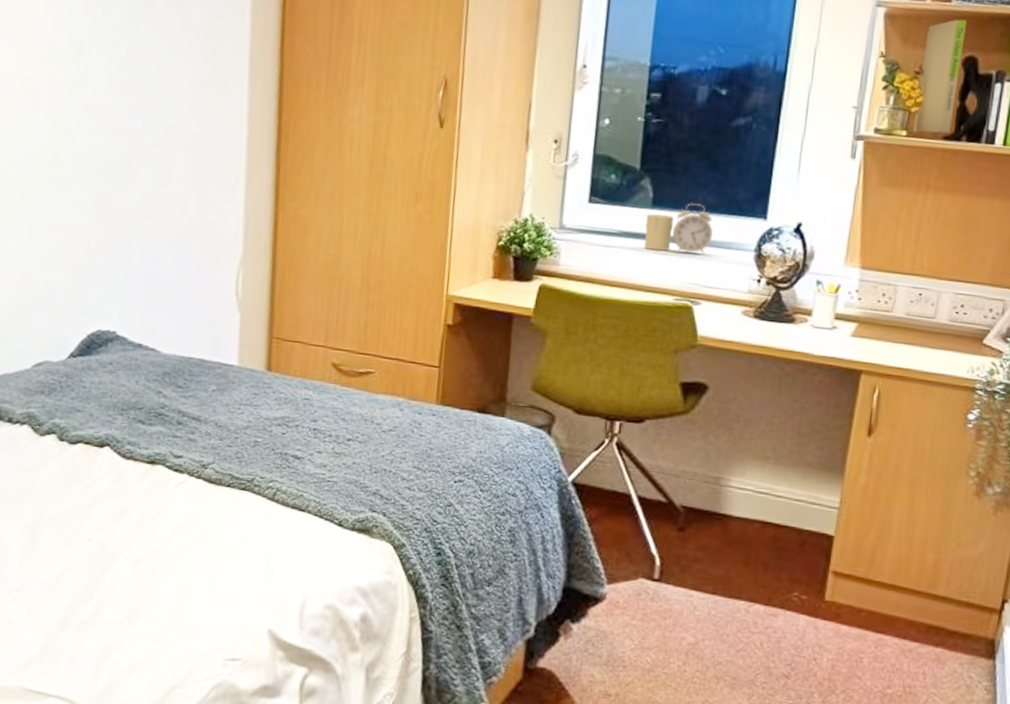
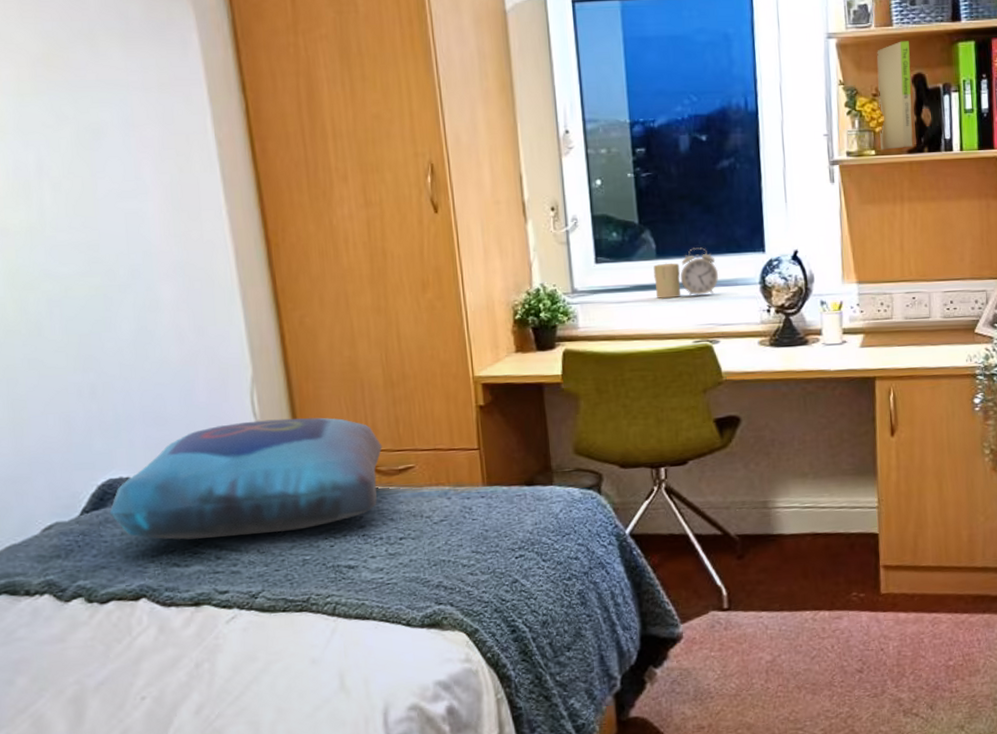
cushion: none [93,298,348,412] -> present [109,417,383,540]

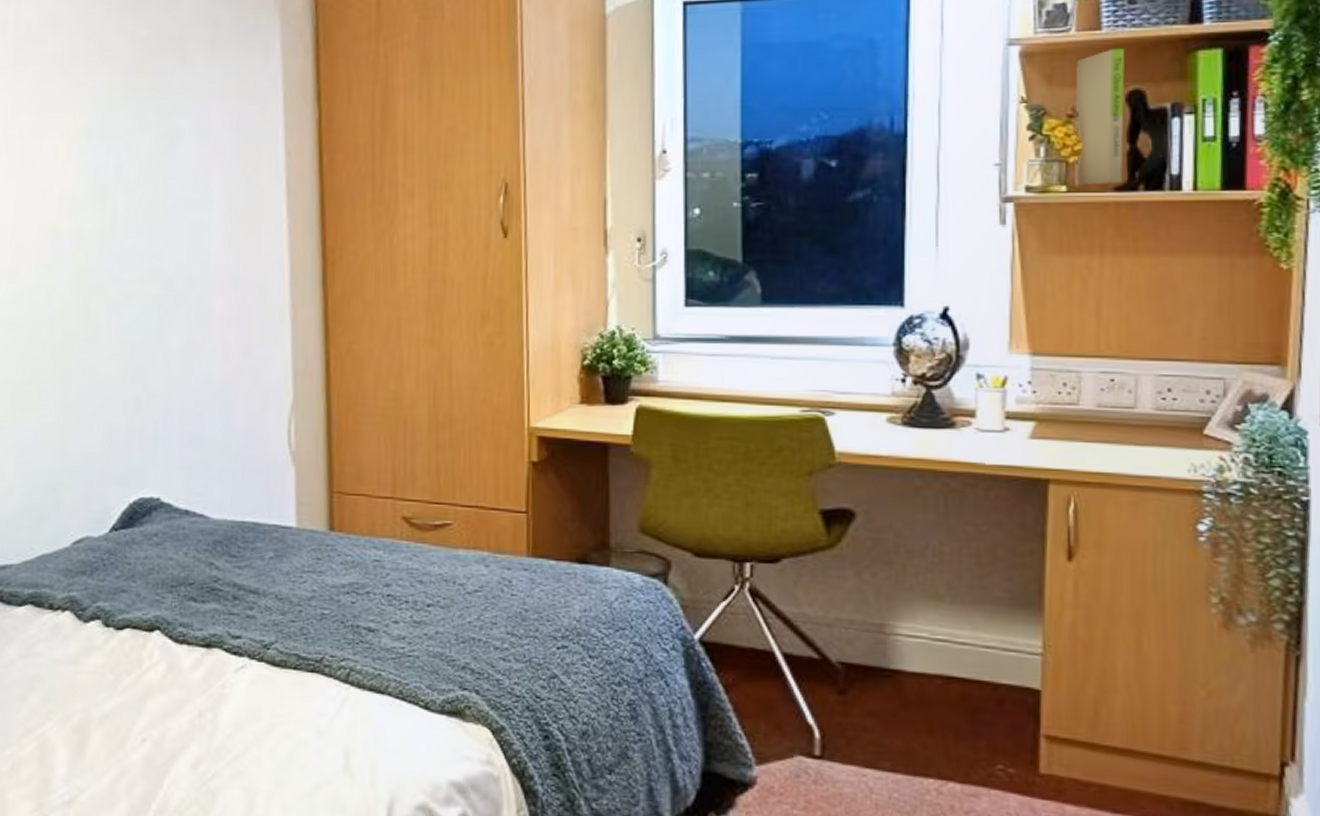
cushion: present [109,417,383,540] -> none [136,452,420,579]
candle: present [653,263,681,299] -> none [756,311,791,354]
alarm clock: present [680,247,719,297] -> none [789,295,840,355]

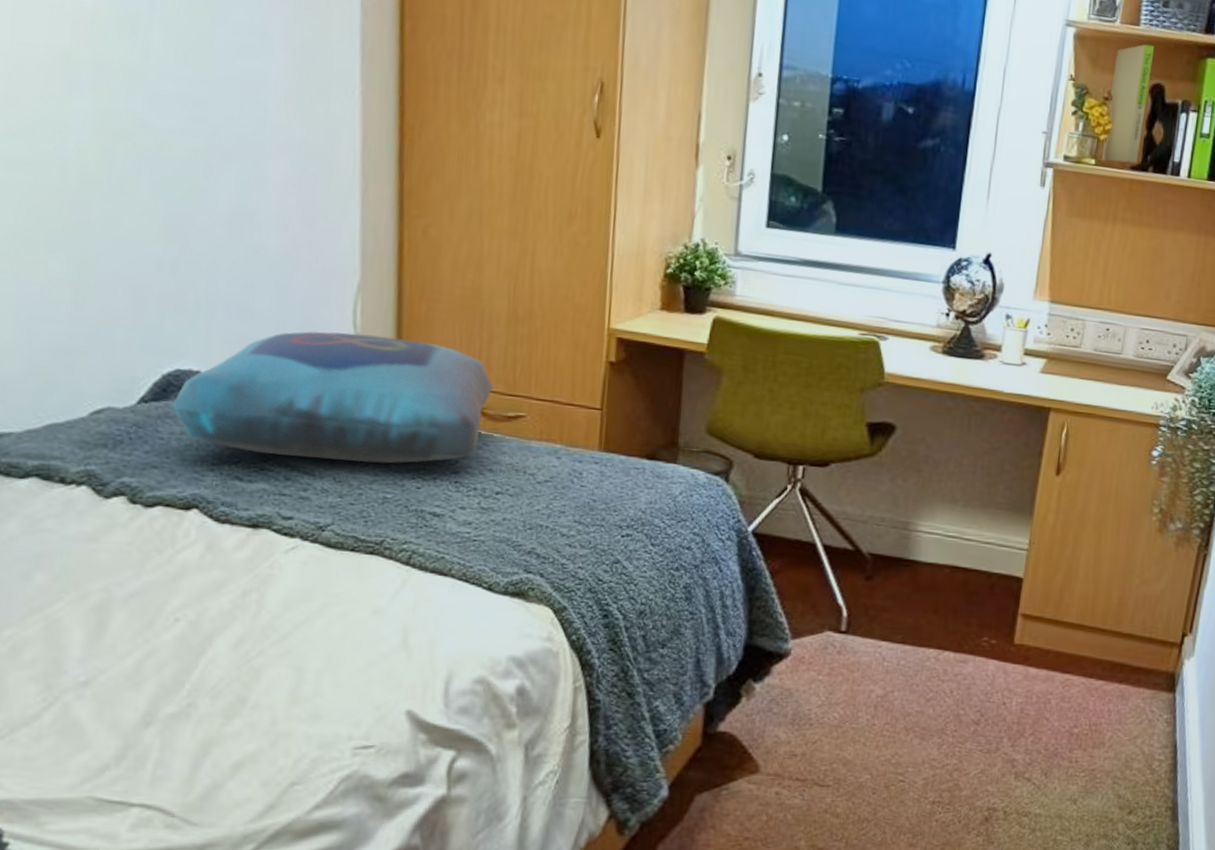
cushion: none [136,452,420,579] -> present [171,331,494,464]

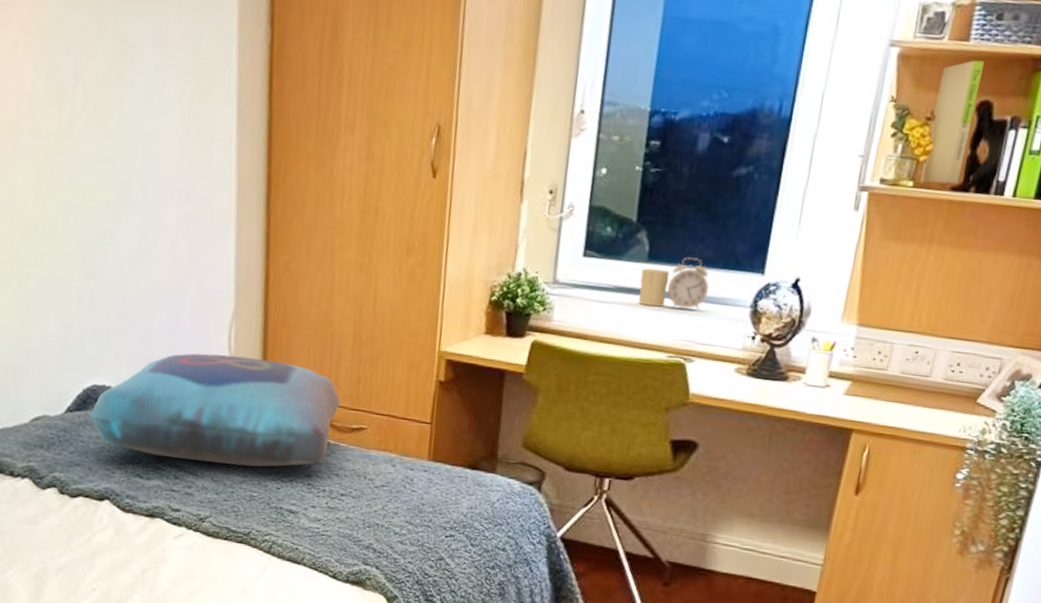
candle: none [827,241,859,282] -> present [638,268,670,307]
alarm clock: none [856,230,901,286] -> present [667,257,710,311]

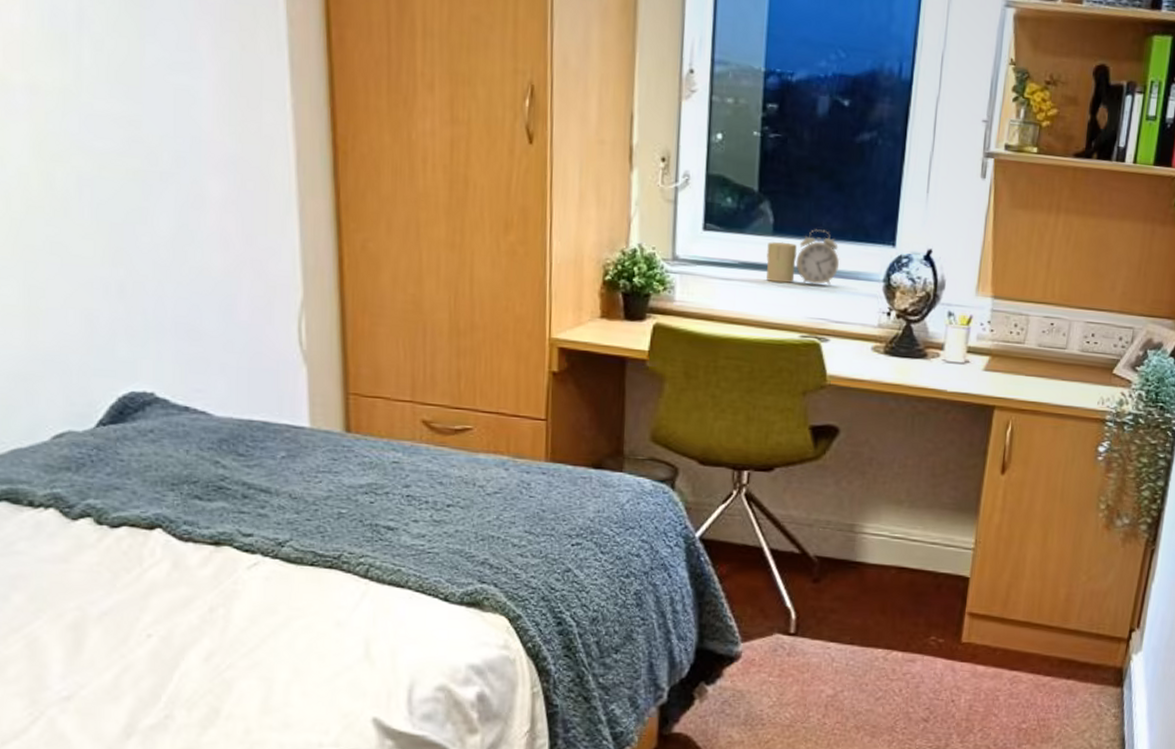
cushion: present [89,353,341,467] -> none [129,350,440,479]
book: present [920,60,985,185] -> none [1044,23,1099,151]

